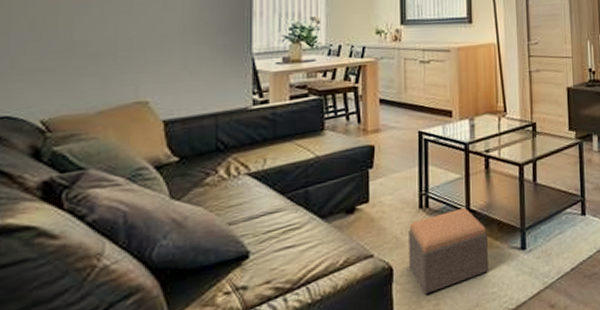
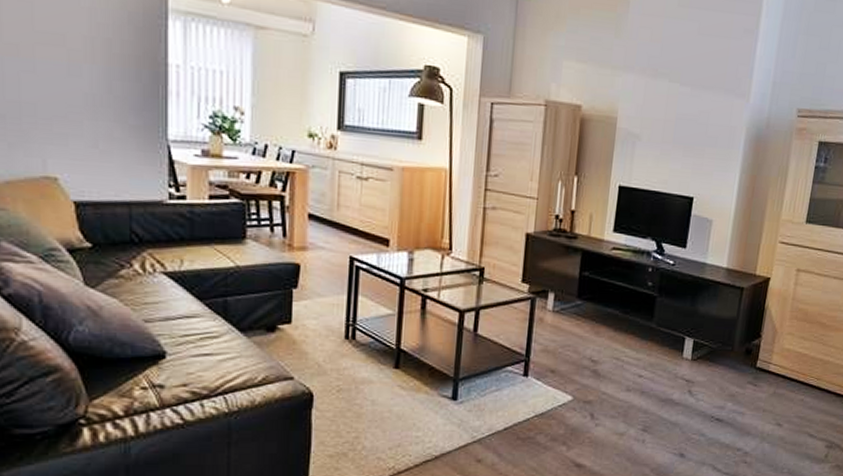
footstool: present [409,208,488,294] -> none [331,346,416,426]

